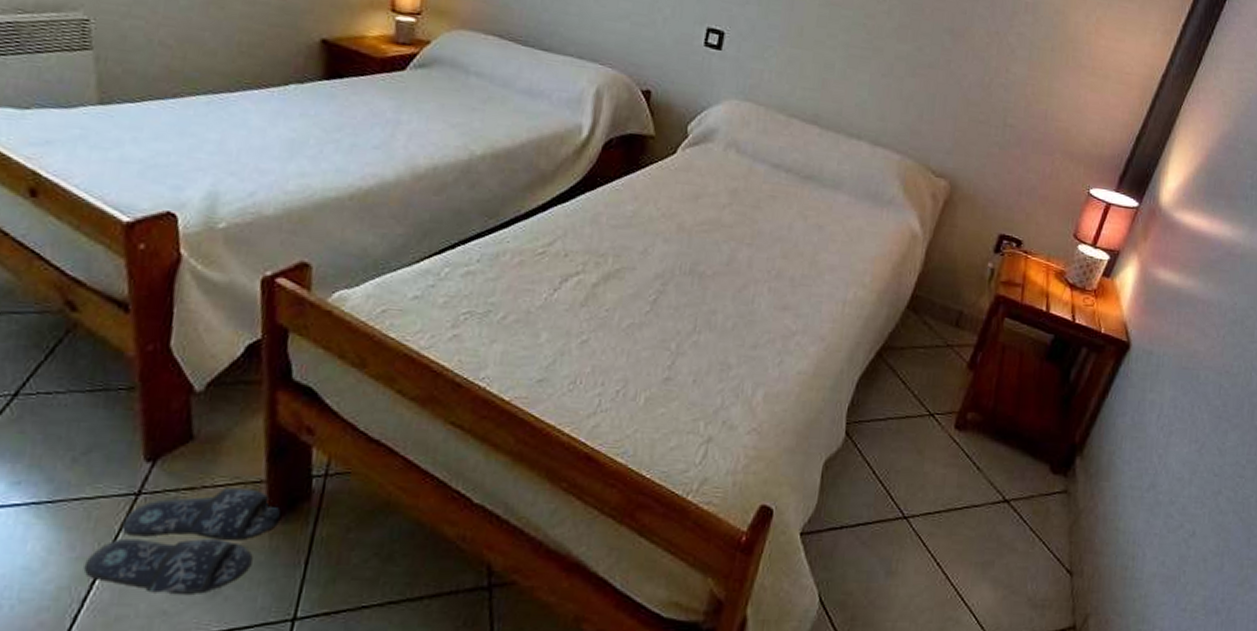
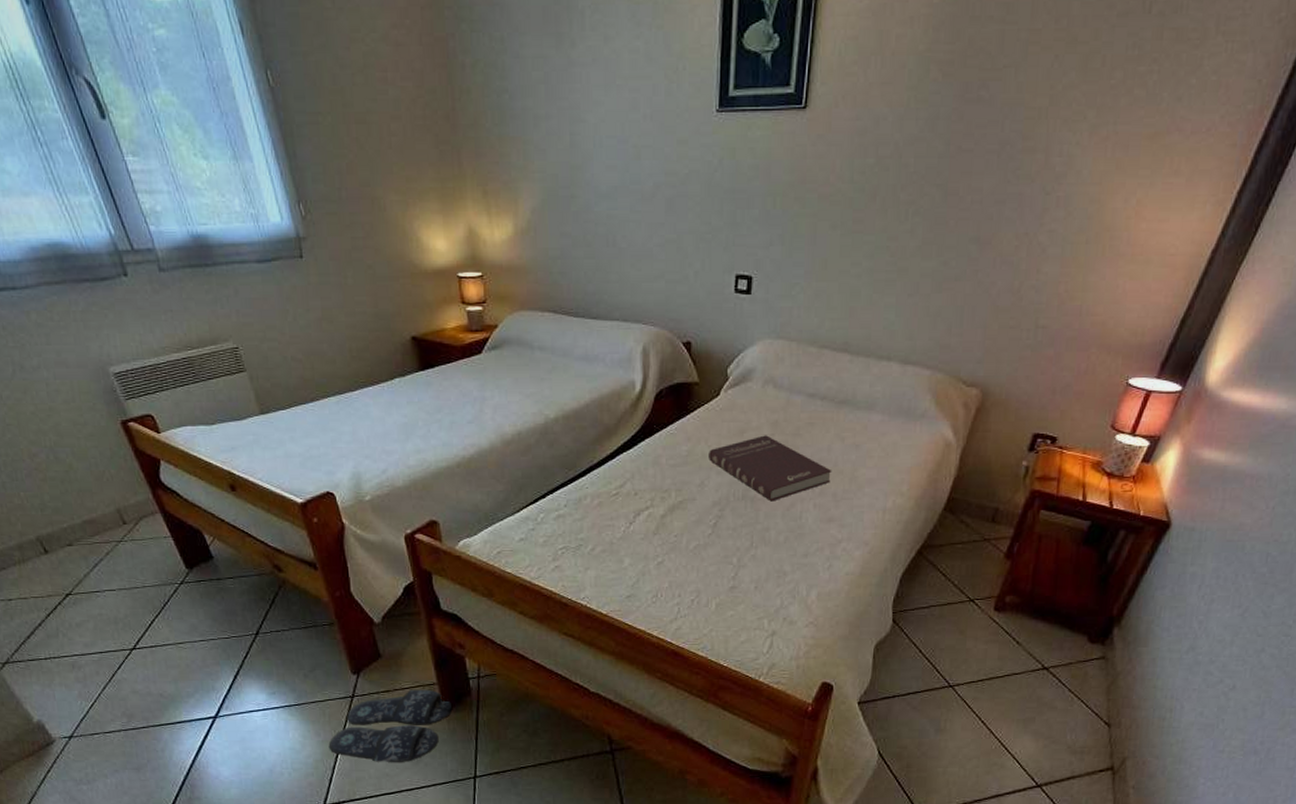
book: none [656,203,792,280] -> present [709,435,832,502]

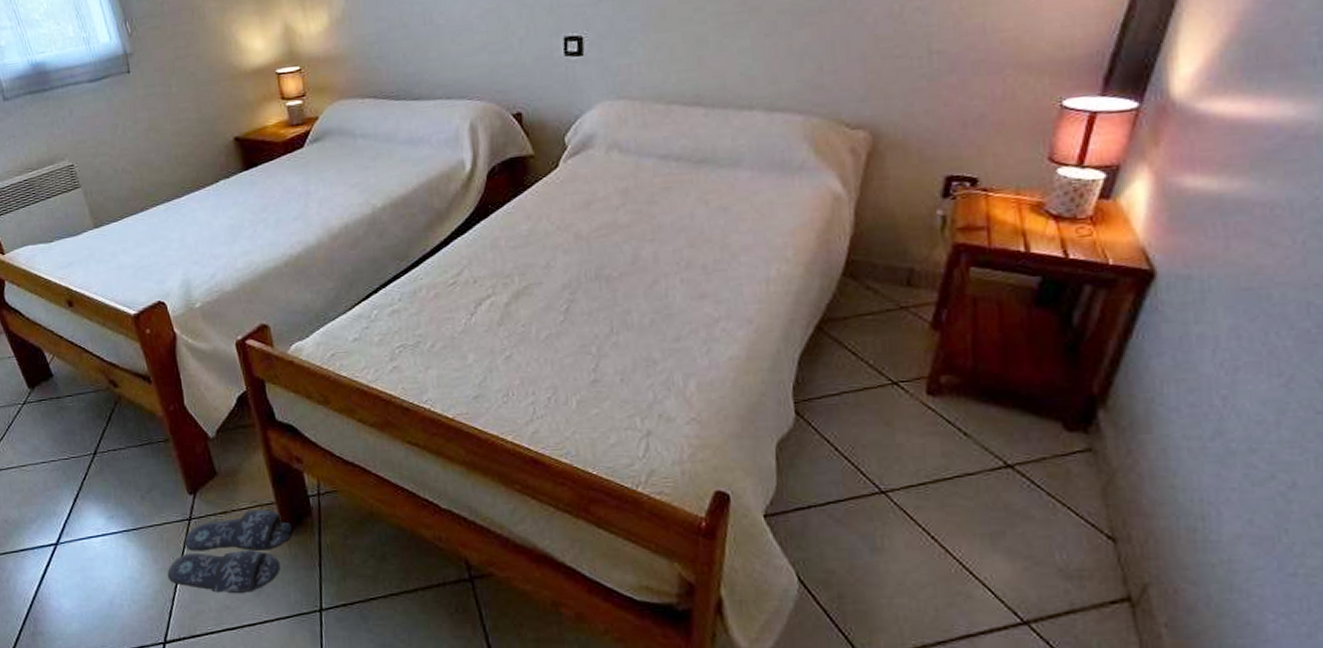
book: present [709,435,832,502] -> none [552,205,699,280]

